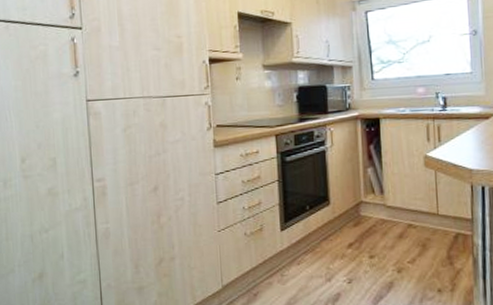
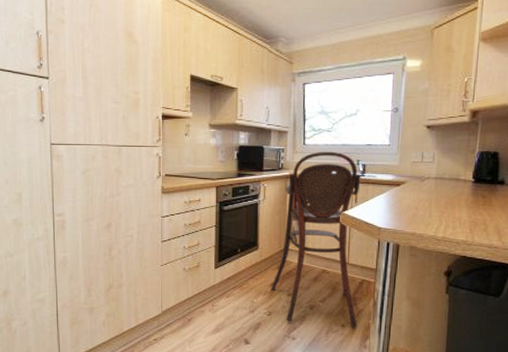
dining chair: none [349,84,456,291] -> present [271,151,361,327]

